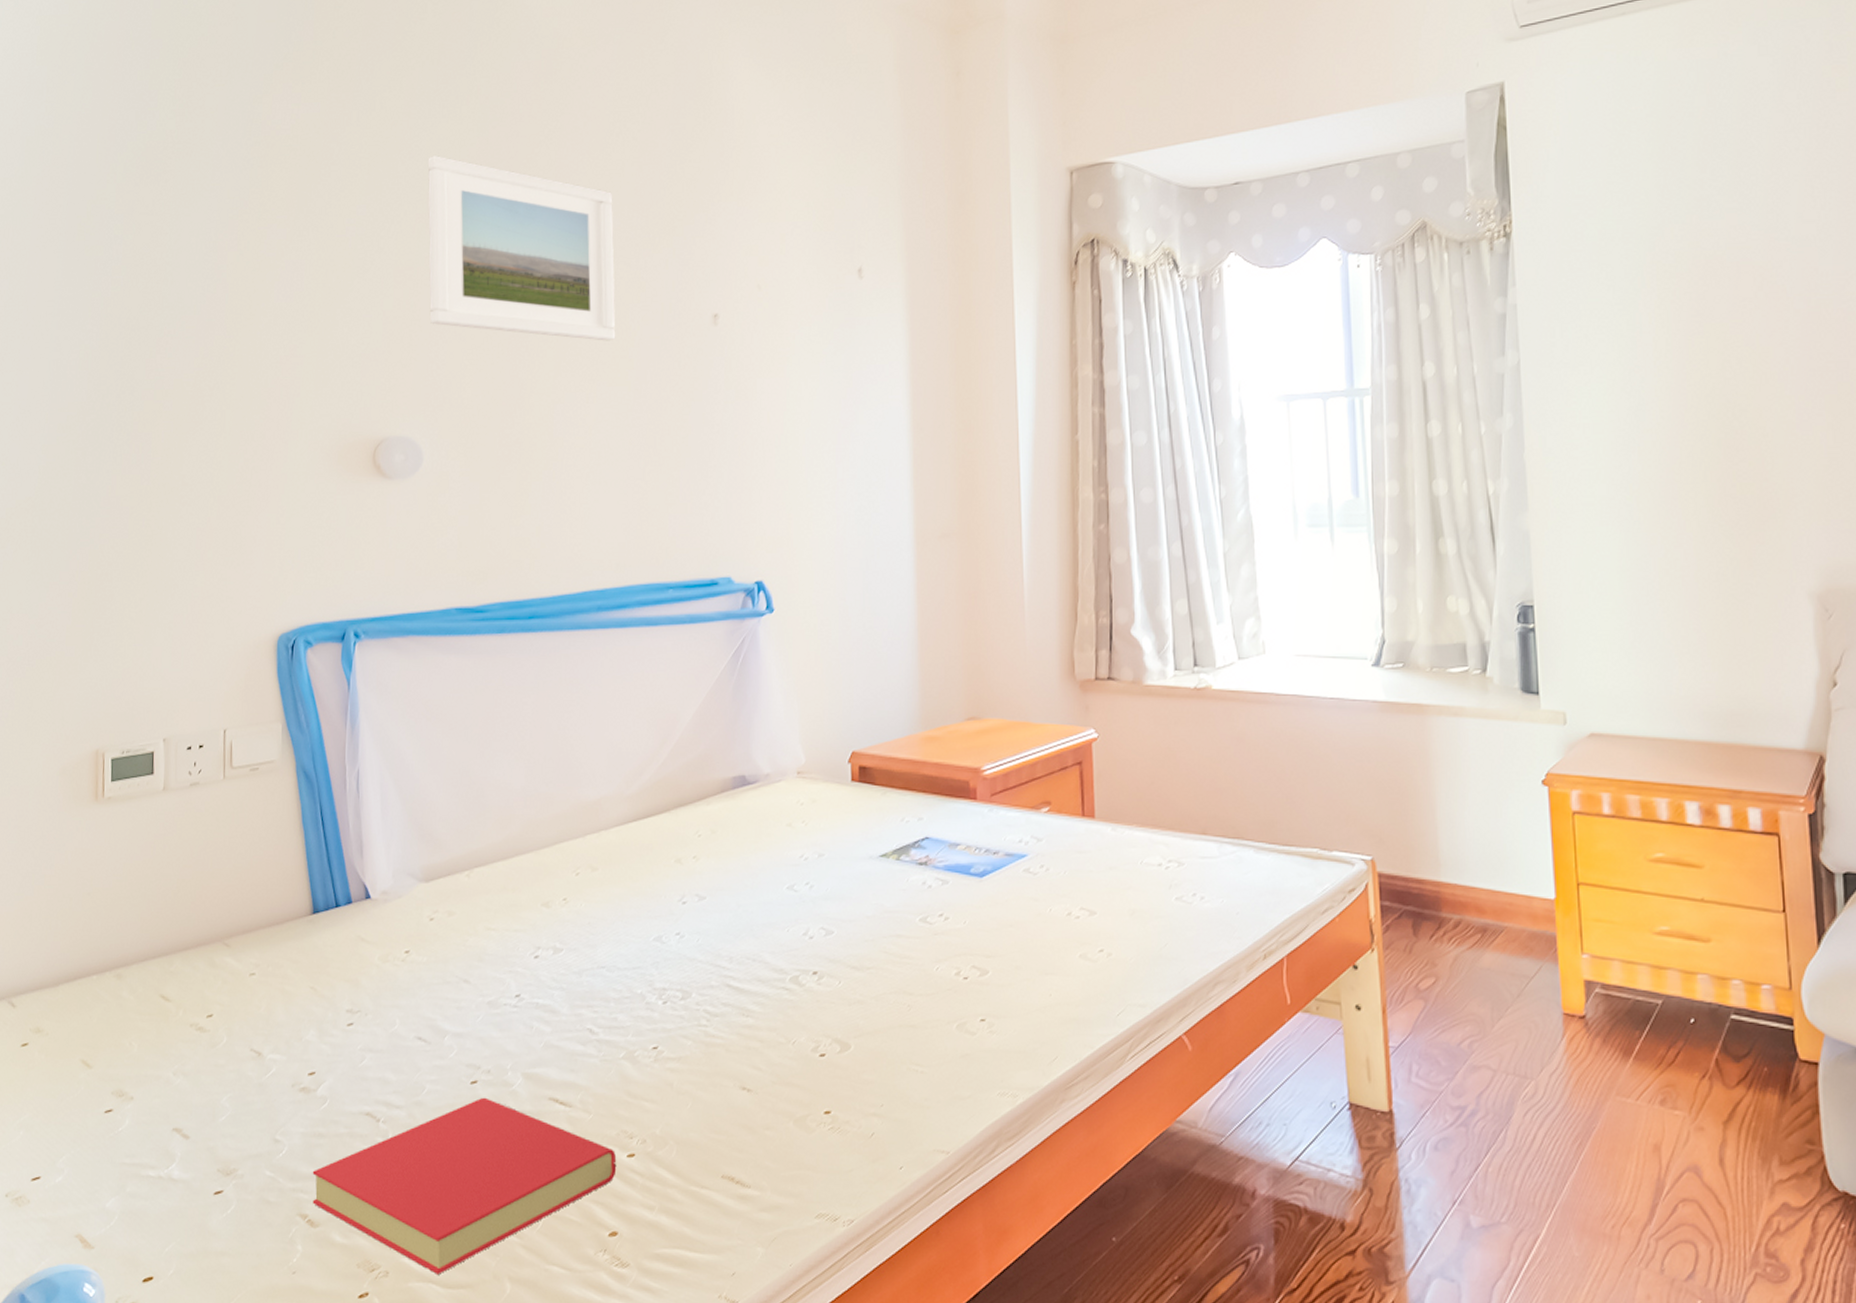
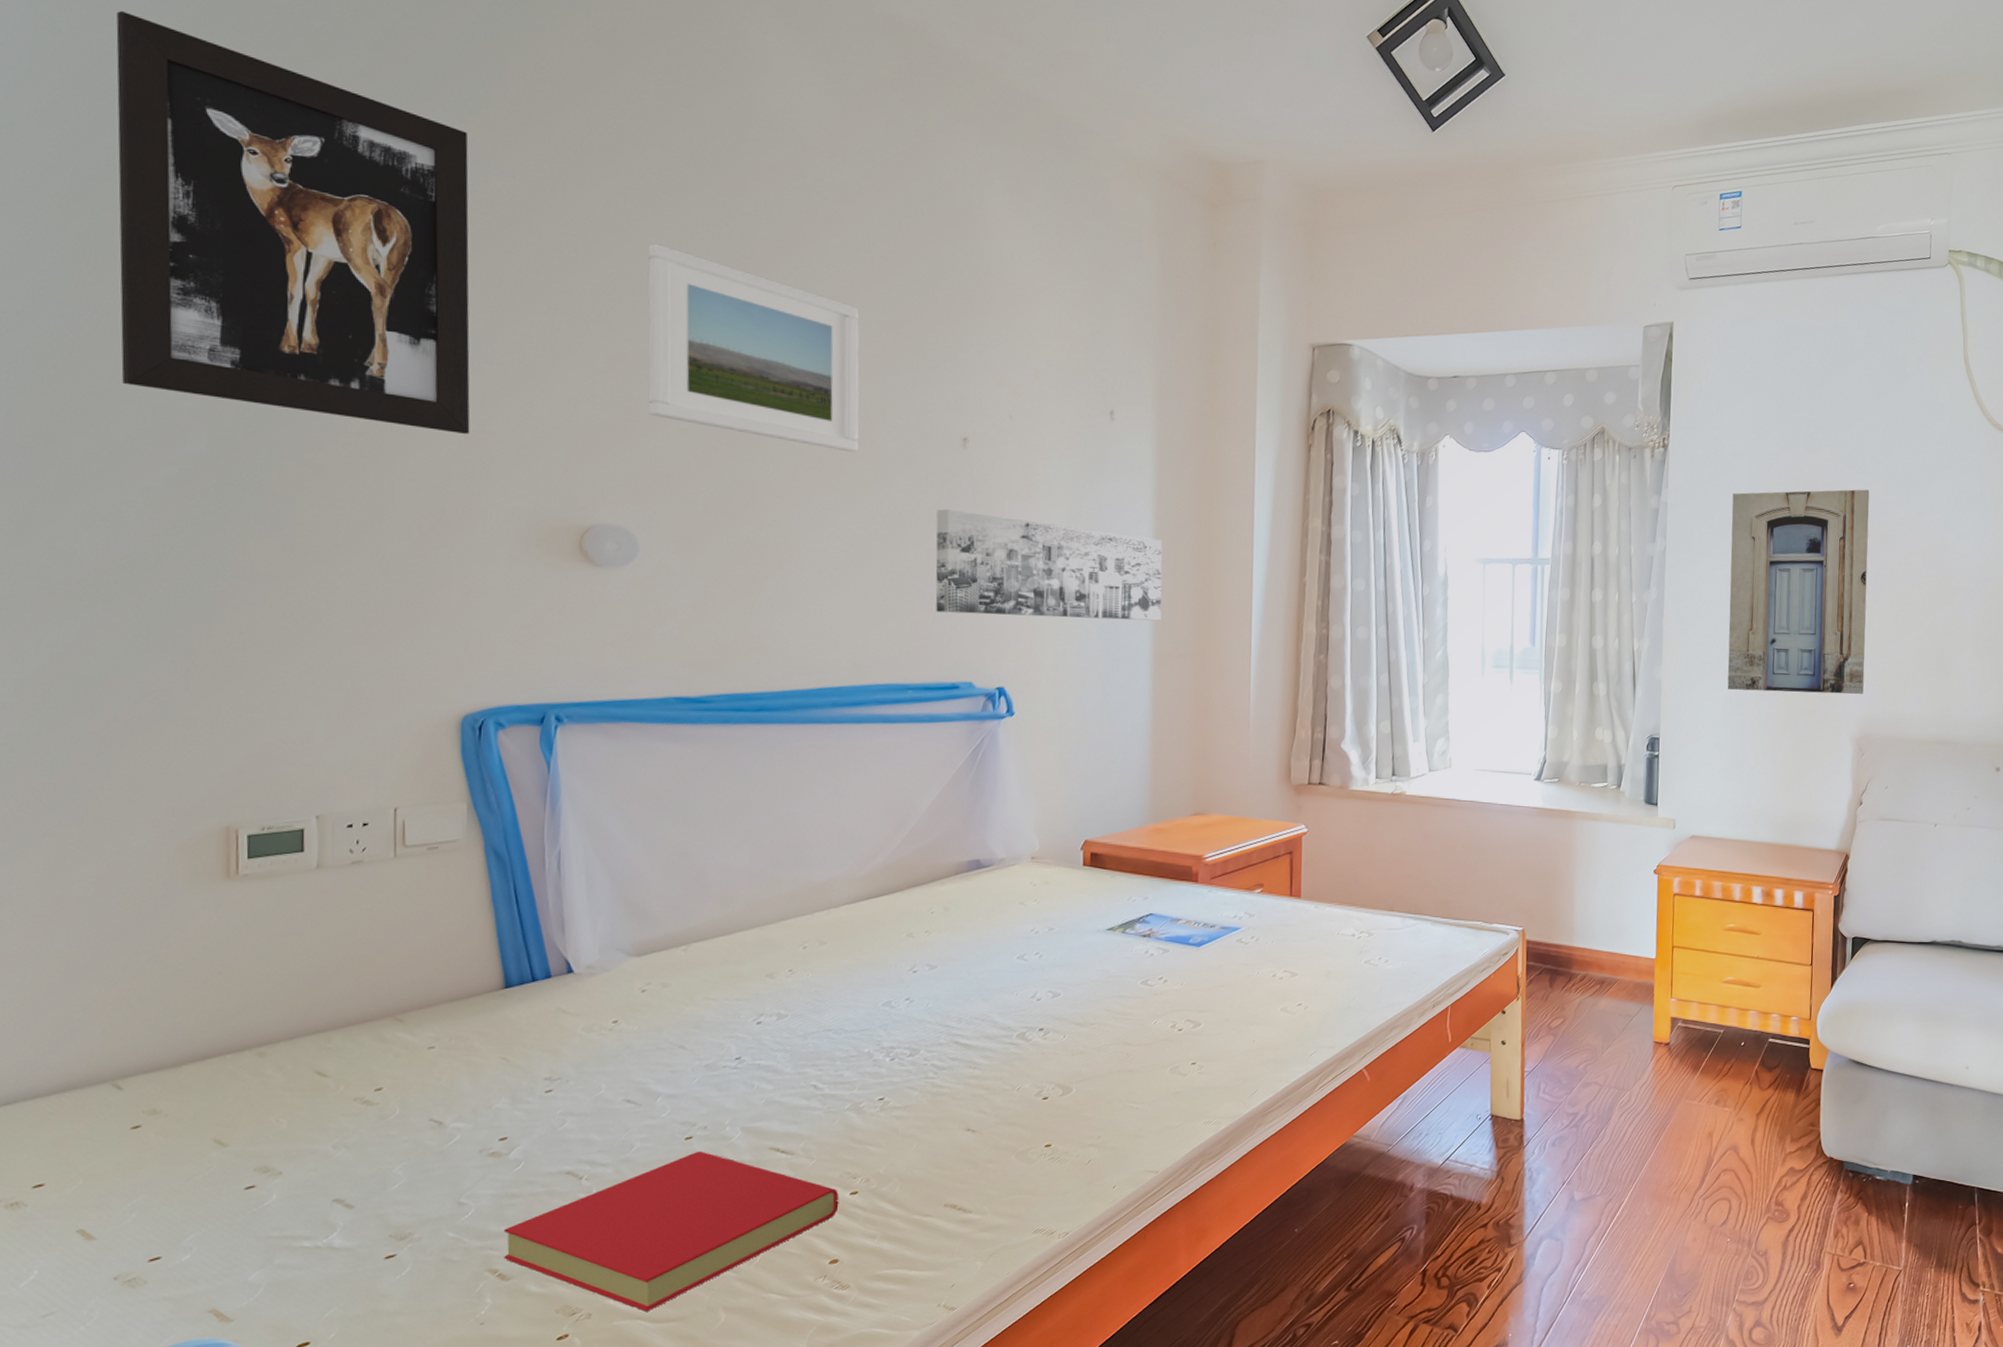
wall art: none [28,17,285,360] -> present [116,10,470,434]
wall art: none [690,392,922,503] -> present [935,509,1163,621]
wall art: none [1604,260,1821,537] -> present [1727,489,1870,695]

